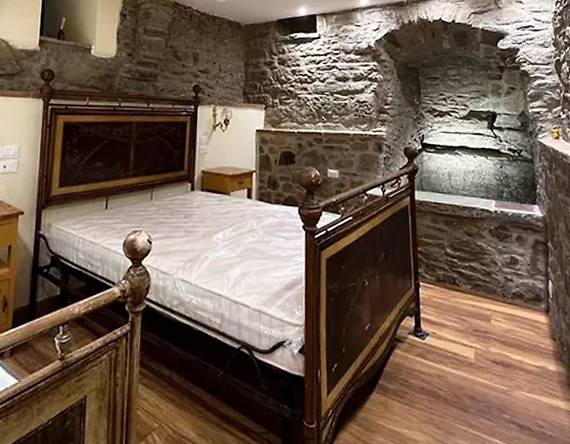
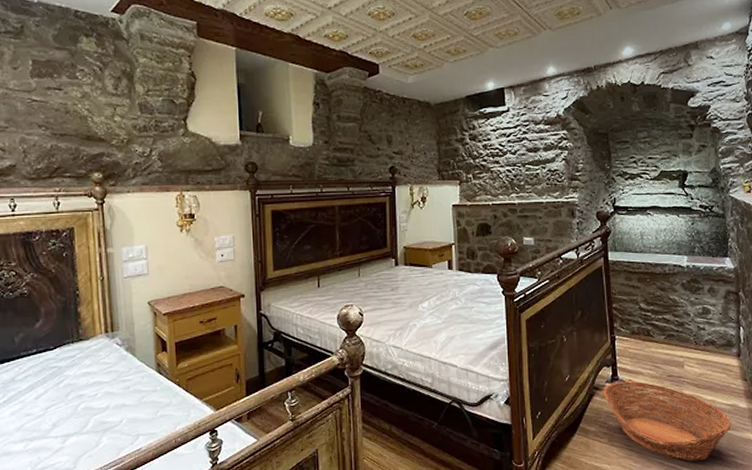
basket: none [405,333,541,430] -> present [603,381,732,461]

